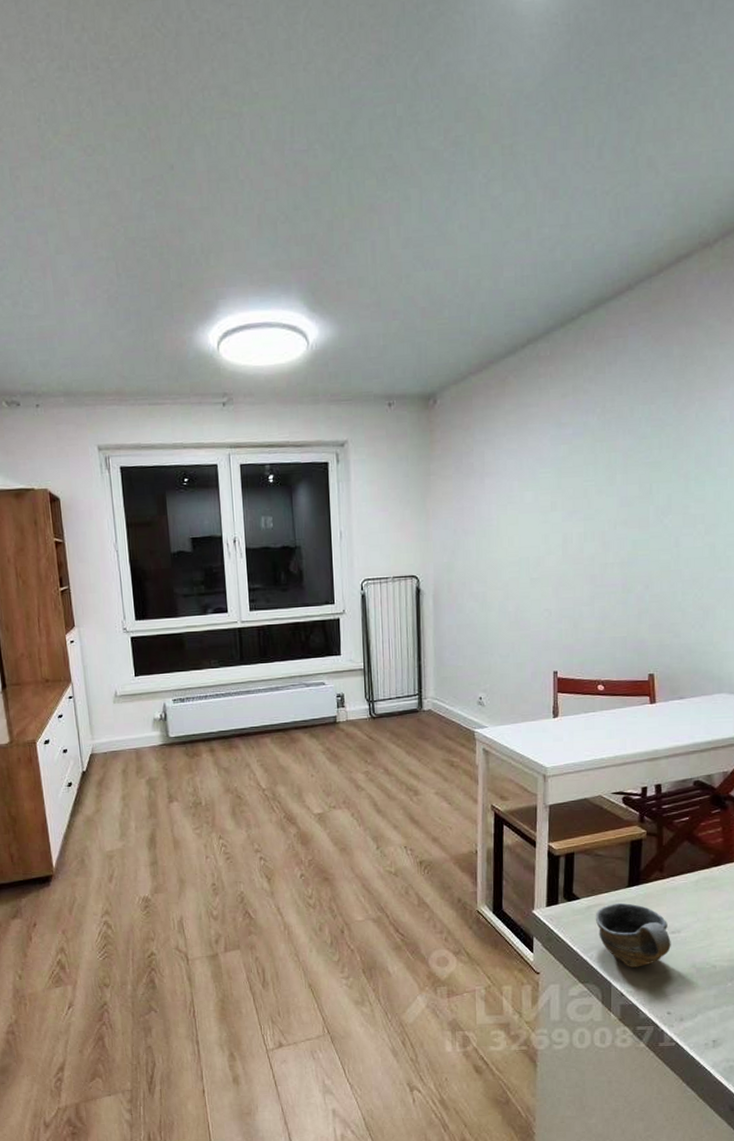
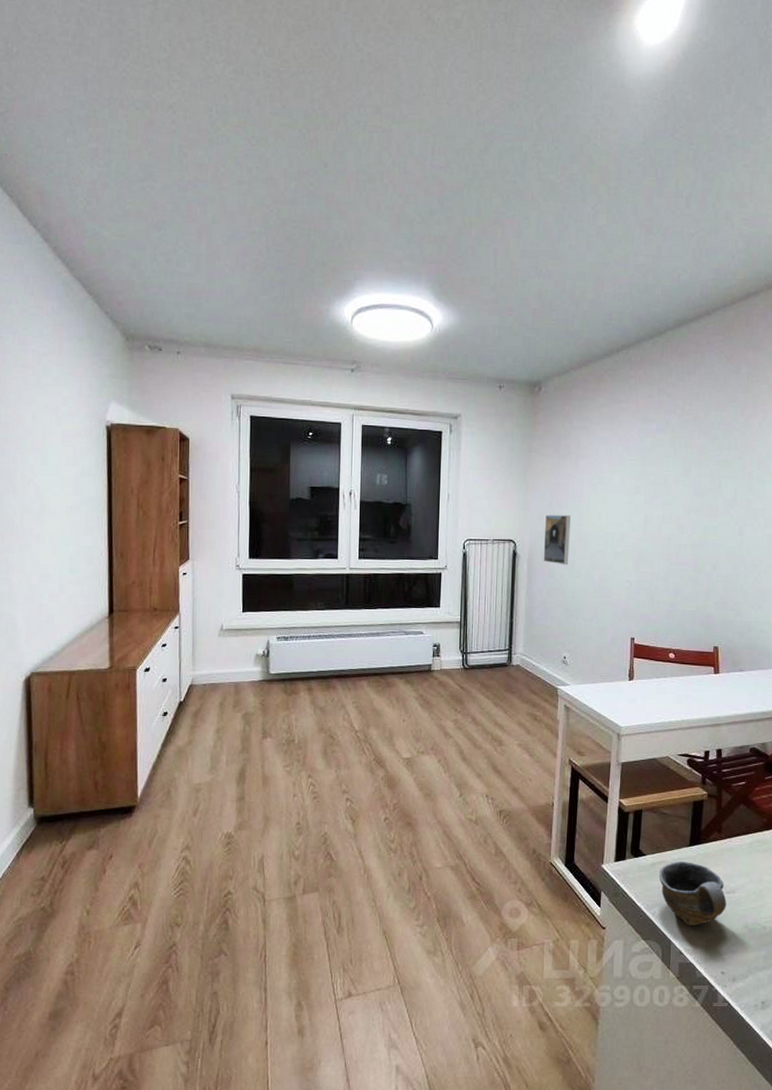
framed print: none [450,542,479,599] -> present [543,515,570,565]

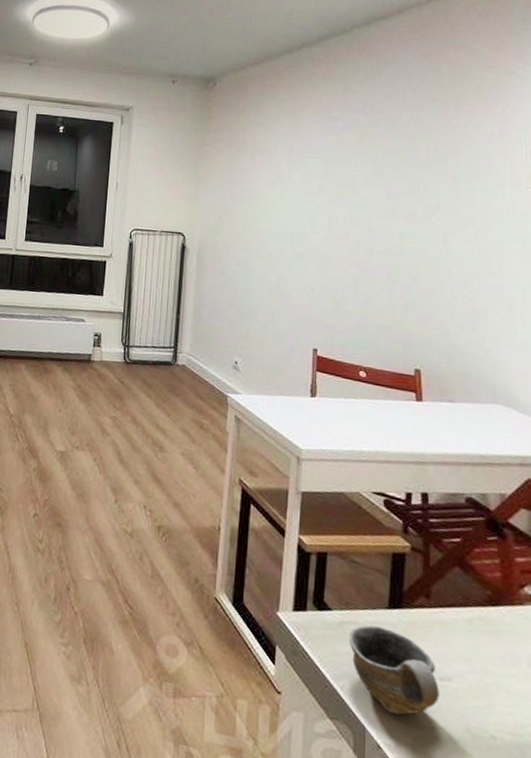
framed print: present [543,515,570,565] -> none [214,209,245,263]

